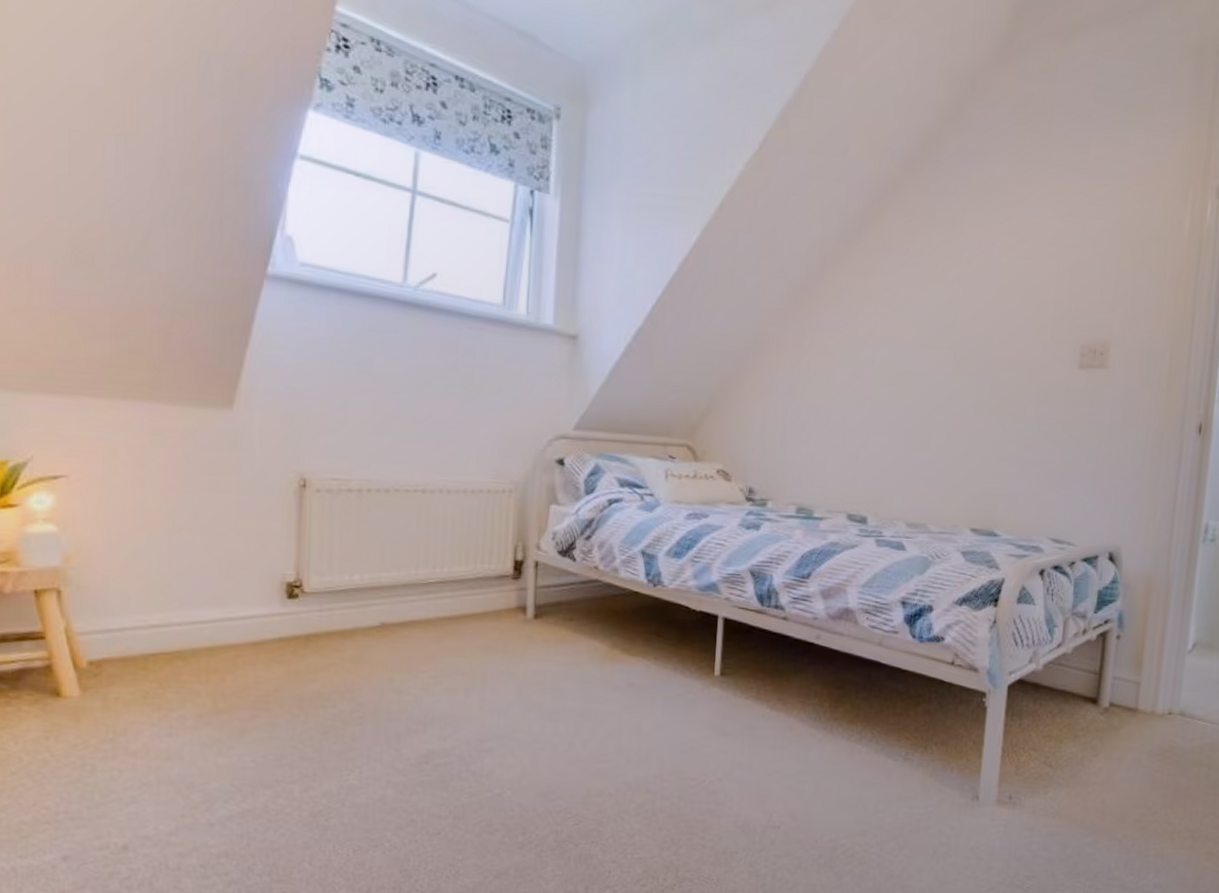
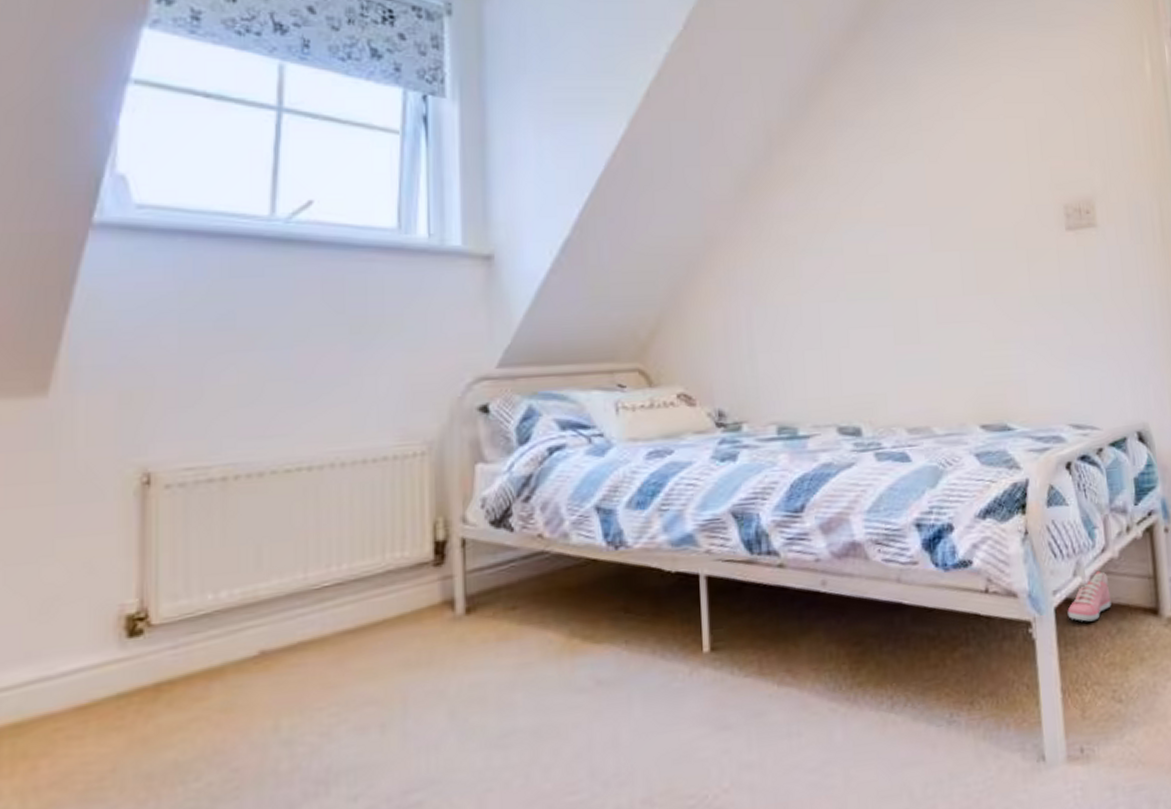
sneaker: none [1018,660,1059,701] -> present [1067,569,1111,622]

